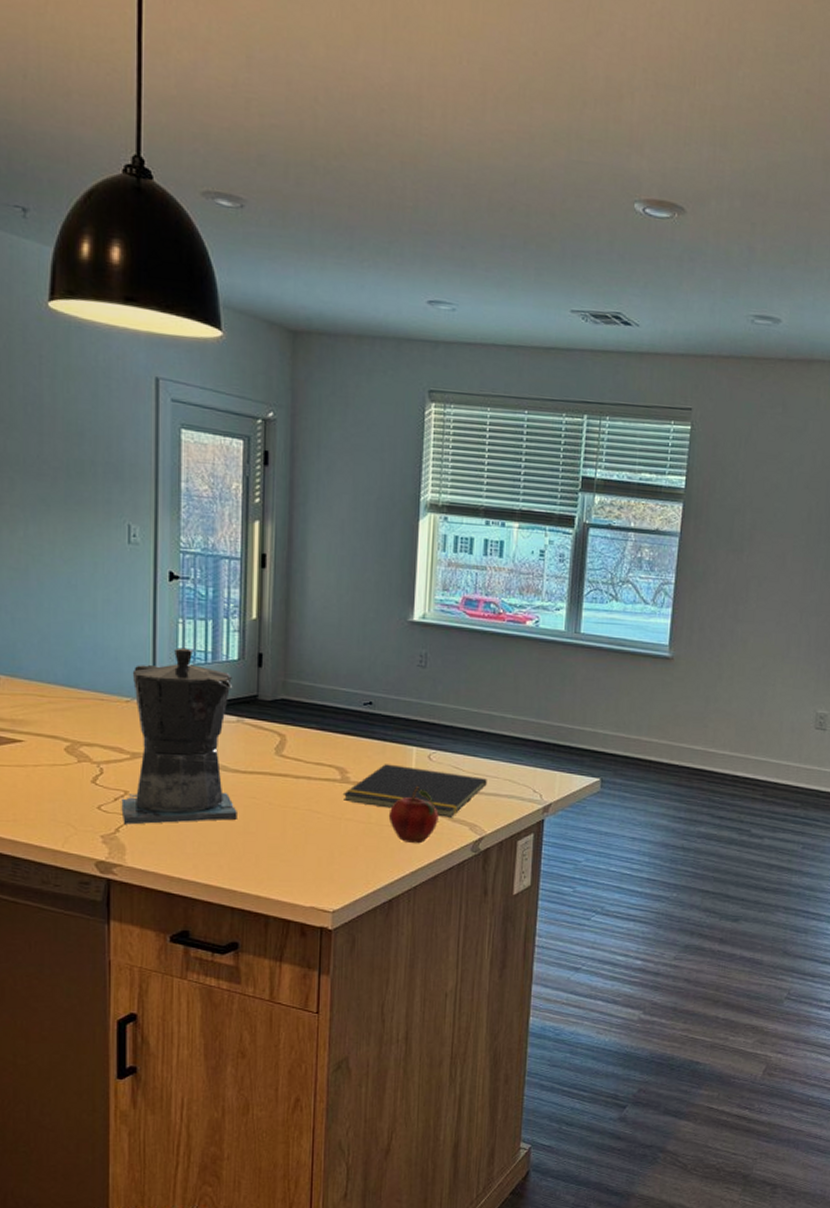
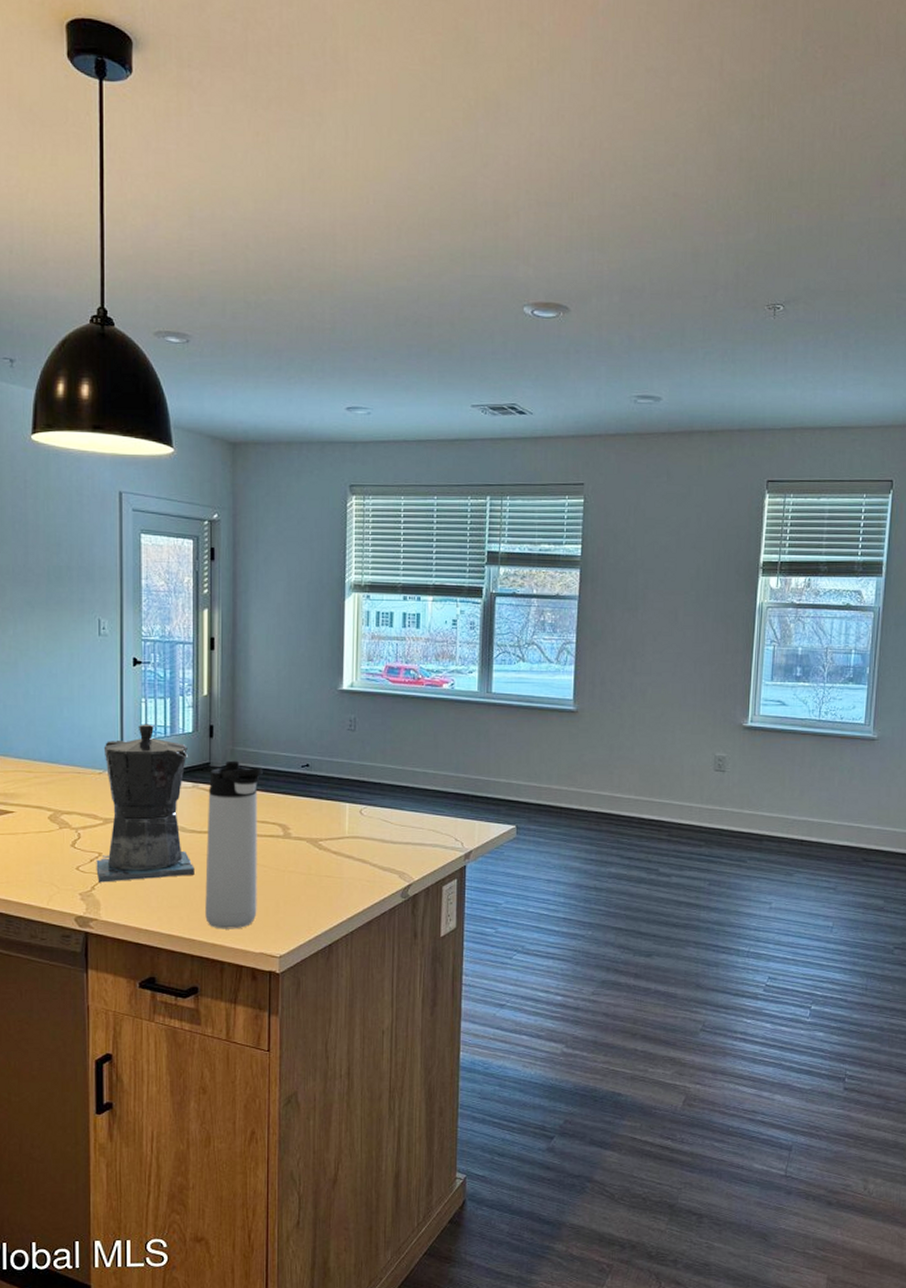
thermos bottle: none [248,694,319,881] -> present [205,760,263,929]
notepad: present [342,764,487,817] -> none [285,820,413,867]
fruit: present [389,785,439,844] -> none [327,838,371,892]

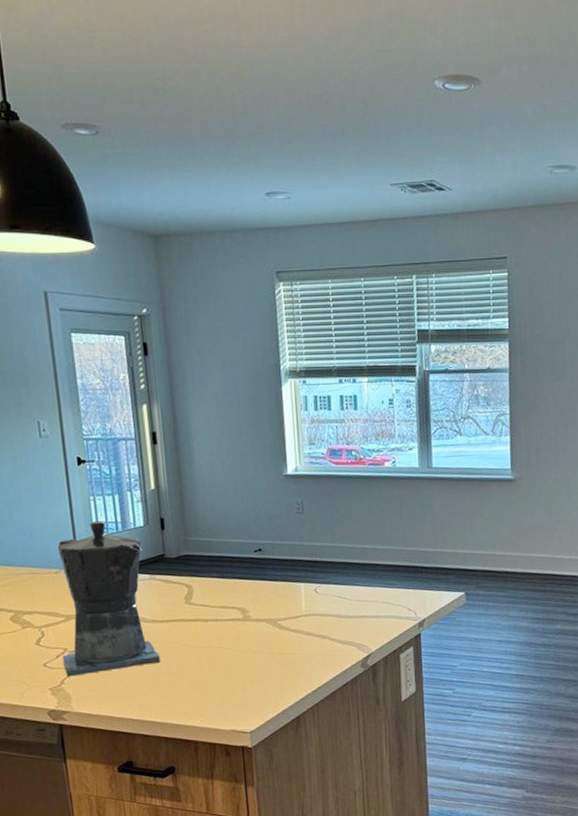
thermos bottle: present [205,760,263,929] -> none [165,550,225,711]

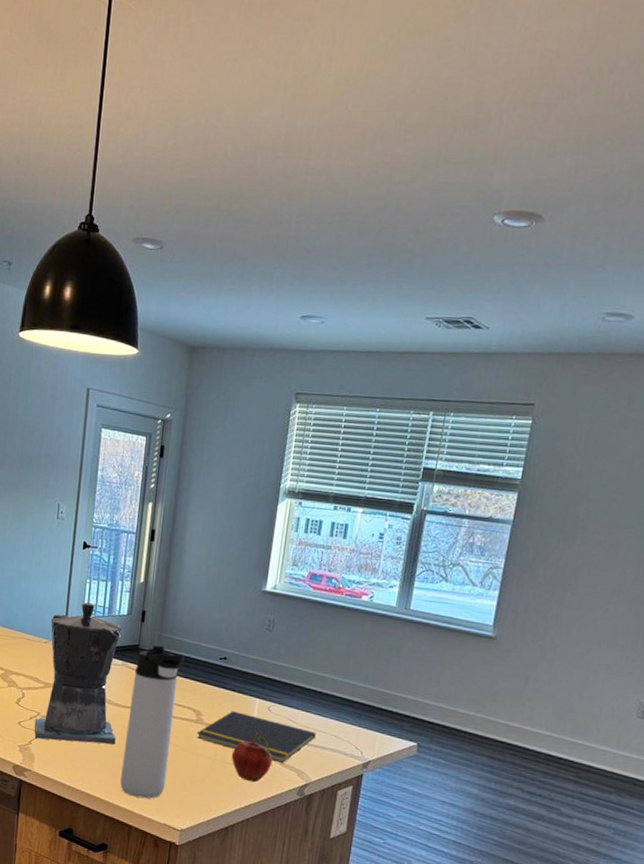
thermos bottle: none [165,550,225,711] -> present [120,645,185,799]
notepad: none [246,600,368,641] -> present [196,711,316,763]
fruit: none [288,616,330,667] -> present [232,732,273,783]

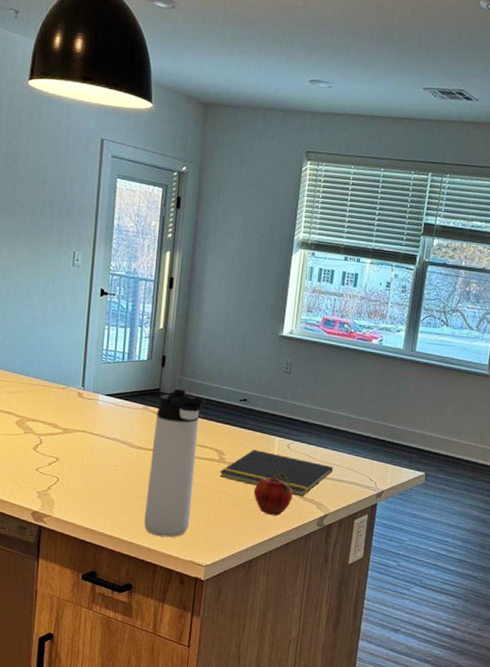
coffee maker: present [34,602,121,744] -> none [53,348,142,487]

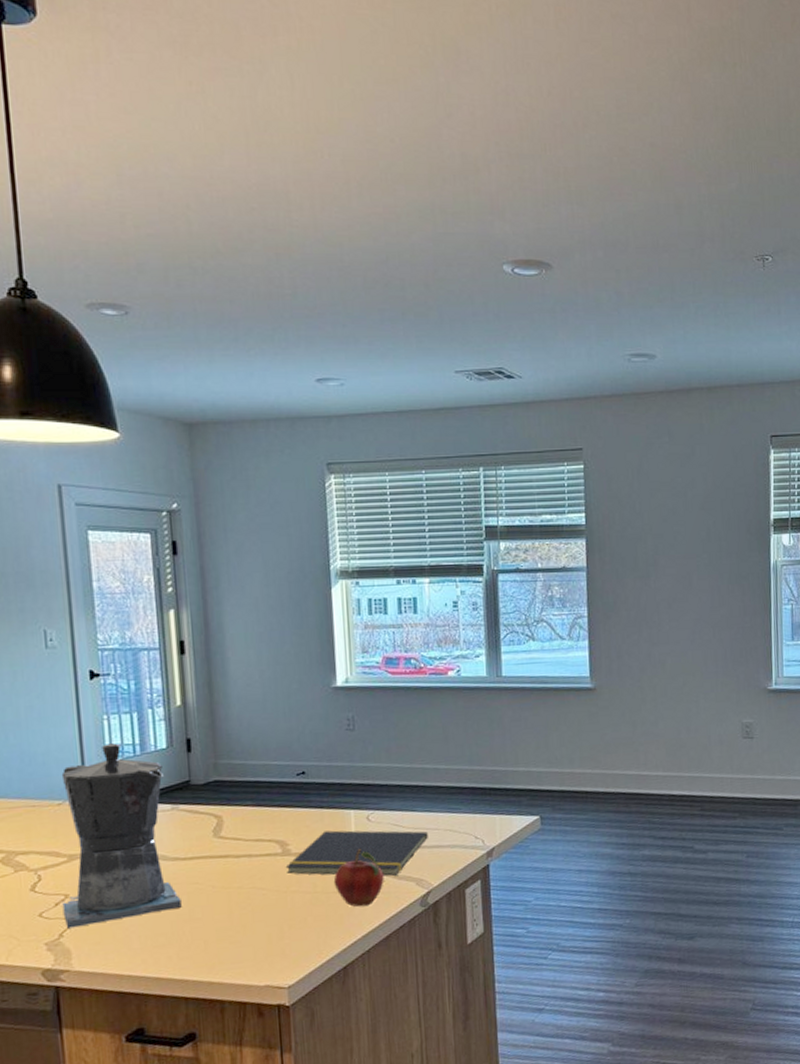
coffee maker: none [53,348,142,487] -> present [61,743,182,929]
thermos bottle: present [144,388,206,538] -> none [190,775,259,965]

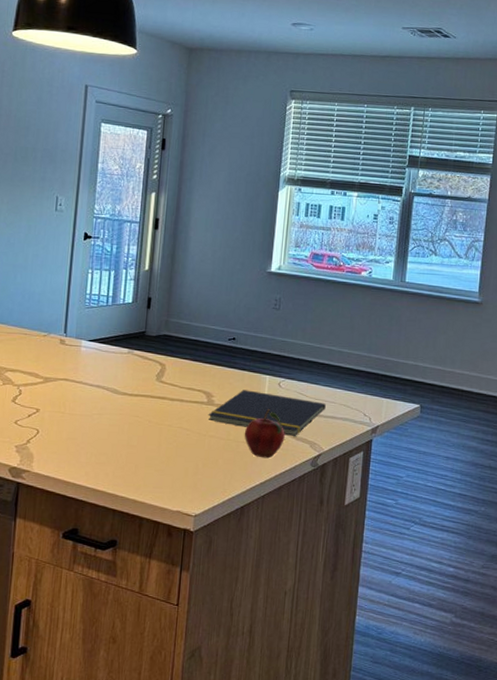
coffee maker: present [61,743,182,929] -> none [33,293,126,437]

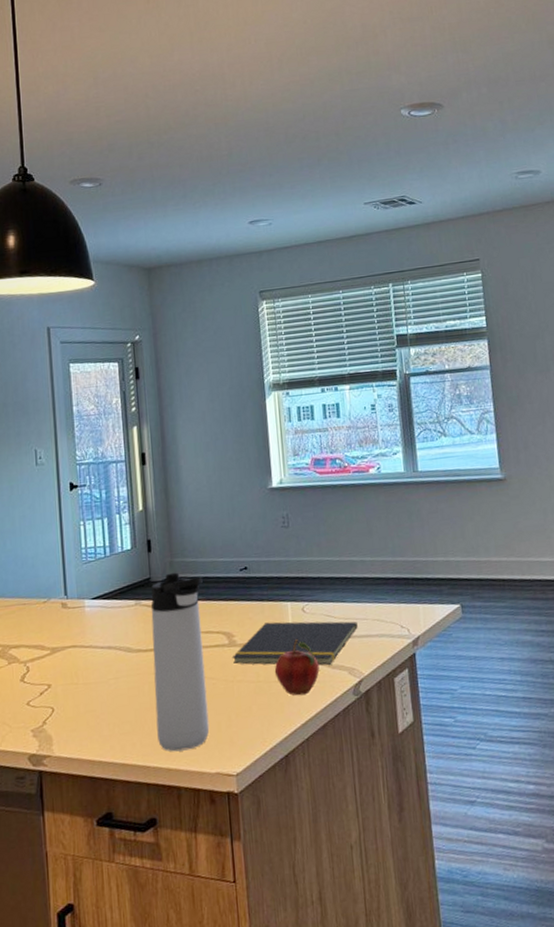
thermos bottle: none [129,330,193,488] -> present [151,572,210,752]

